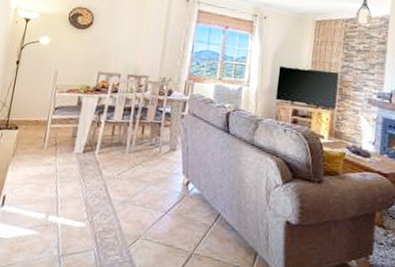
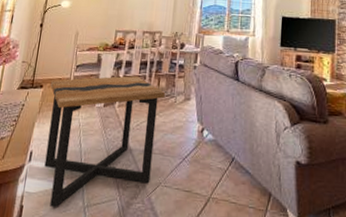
side table: none [18,121,149,255] -> present [44,76,165,207]

